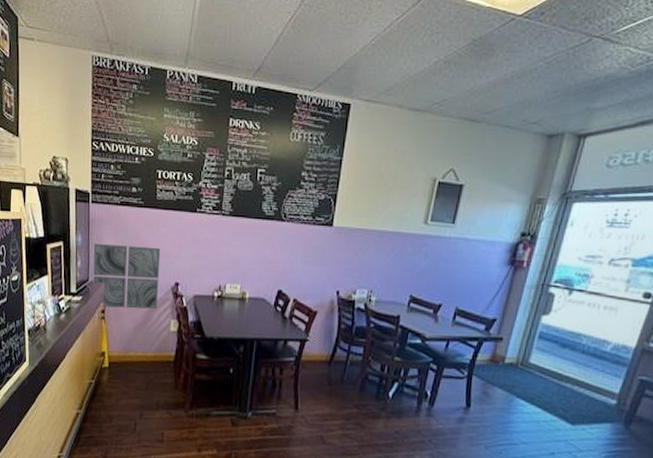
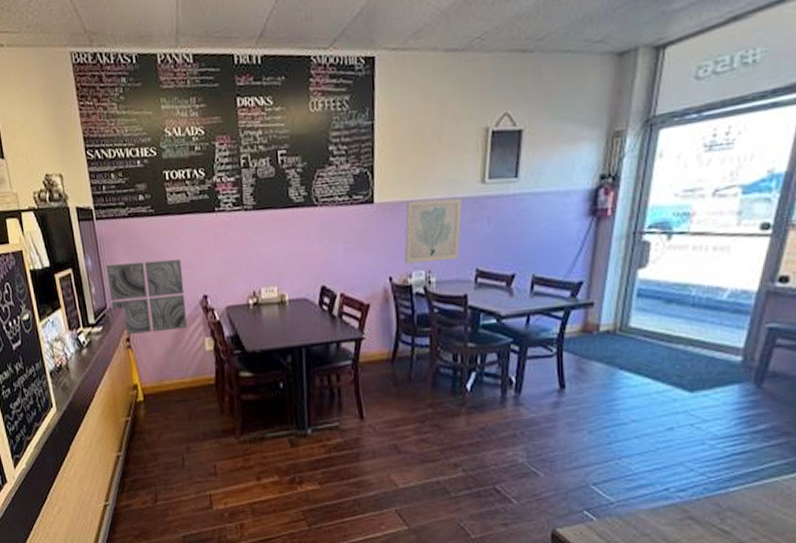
wall art: none [352,230,406,284] -> present [405,198,462,263]

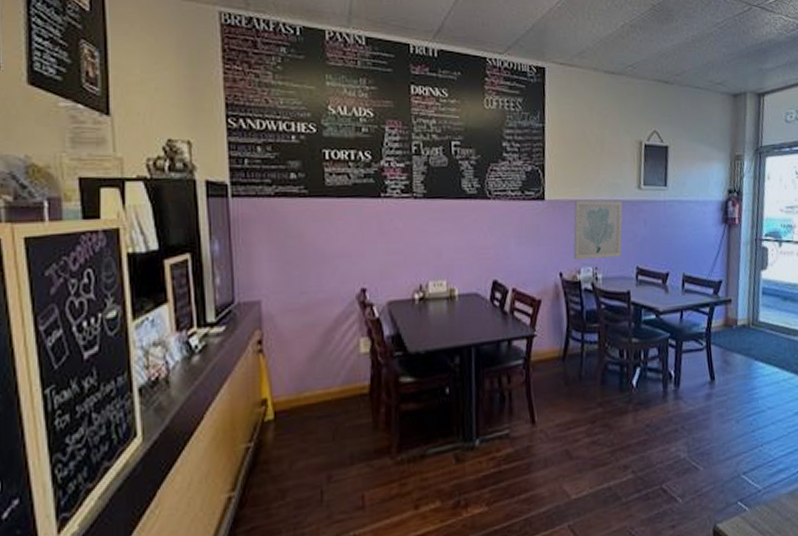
wall art: present [105,258,187,336] -> none [238,246,340,337]

